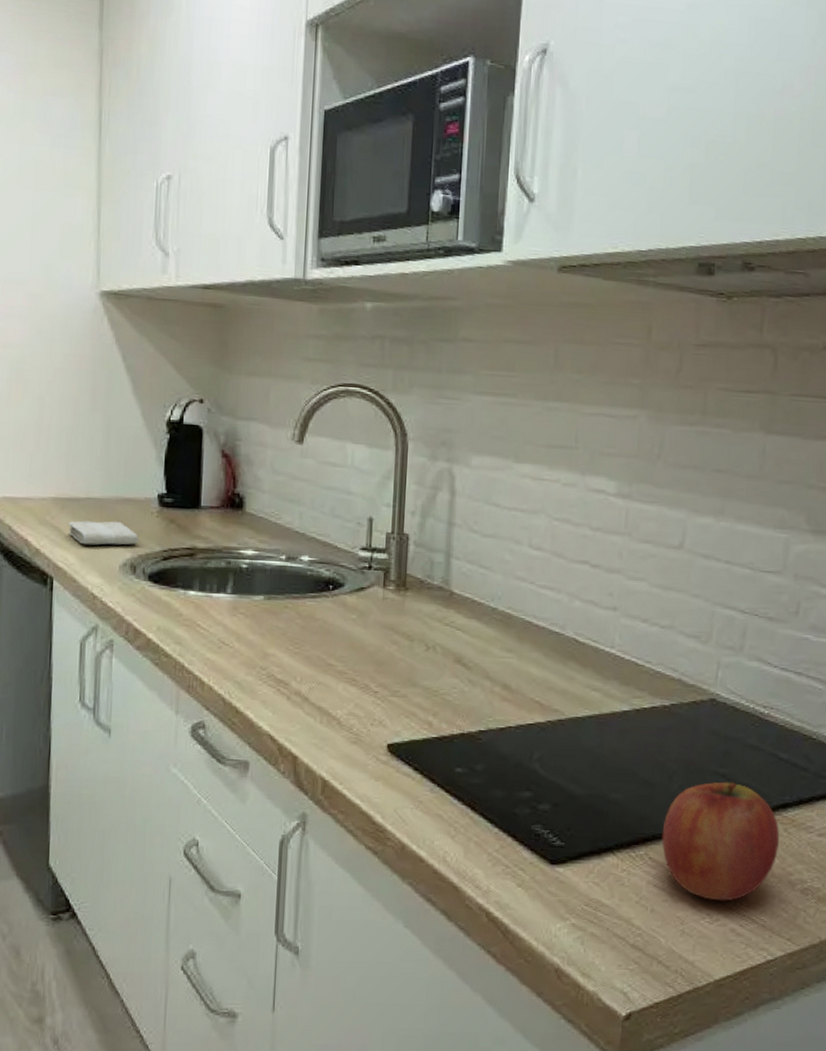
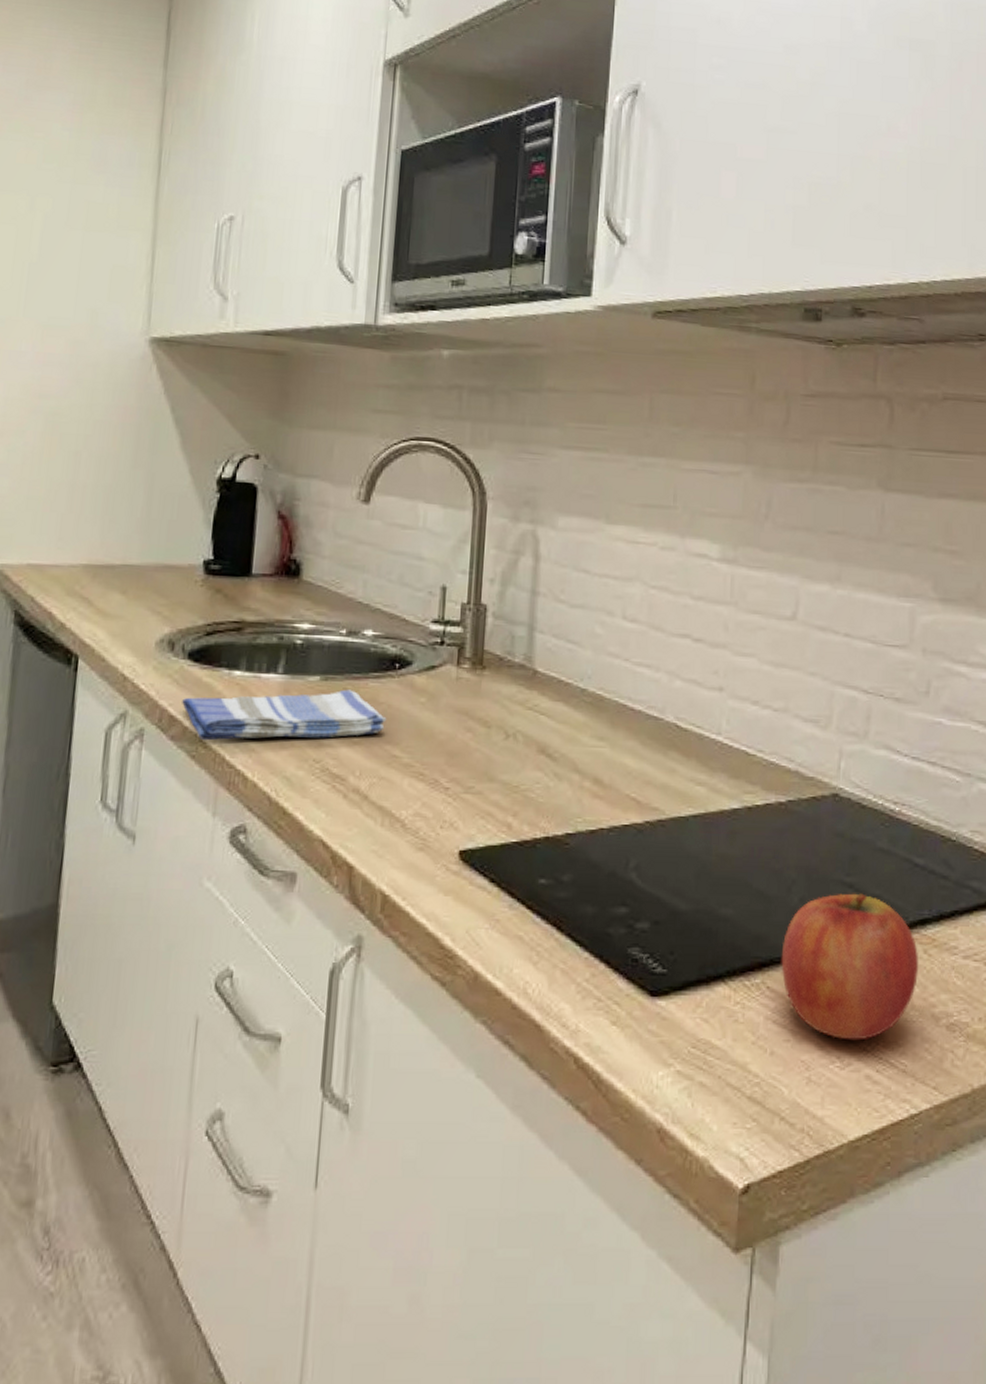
washcloth: present [68,520,140,546] -> none [99,590,180,619]
dish towel: none [145,607,323,651] -> present [182,689,387,741]

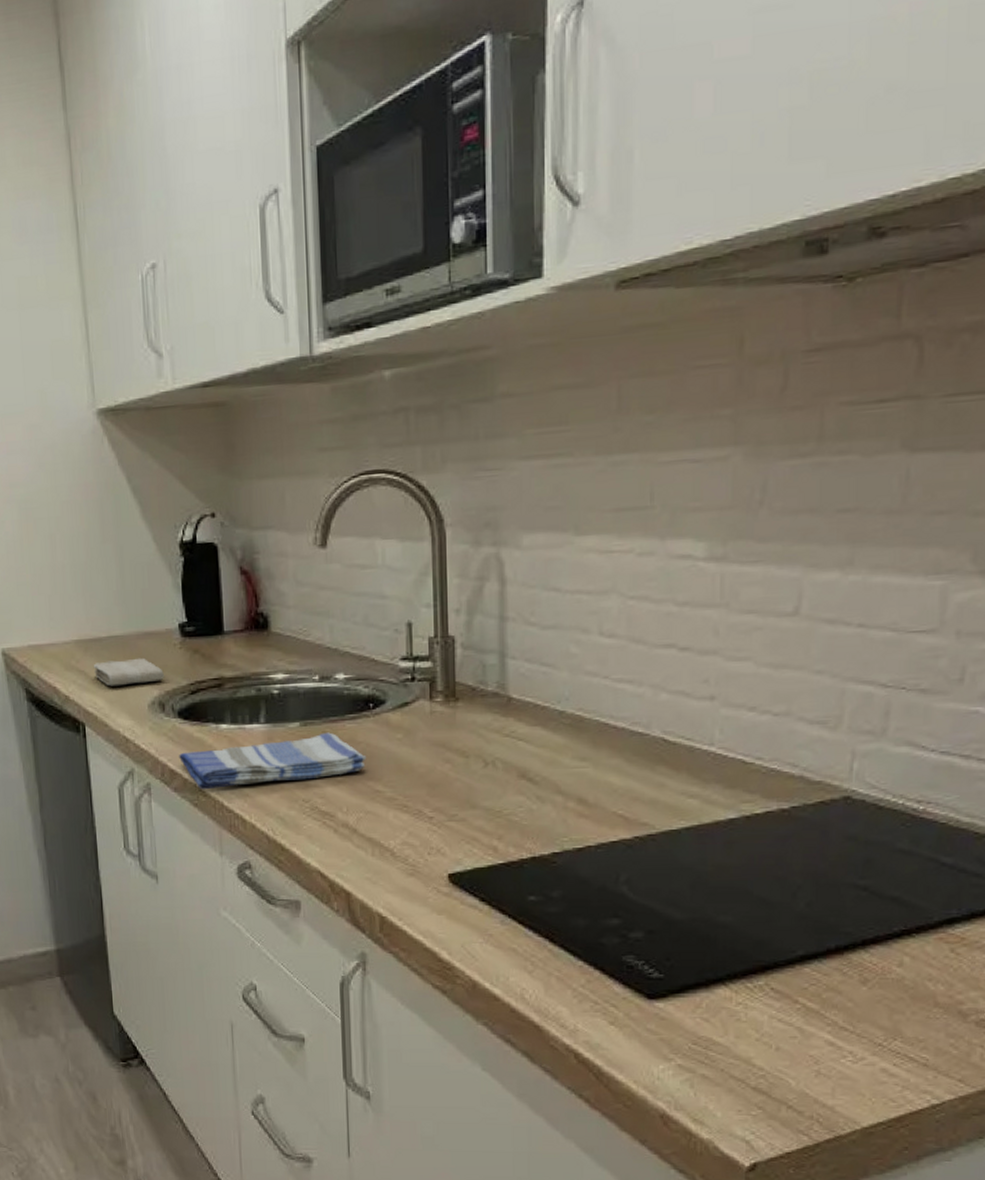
washcloth: none [99,590,180,619] -> present [93,657,165,687]
fruit: present [781,893,919,1041] -> none [786,895,945,1037]

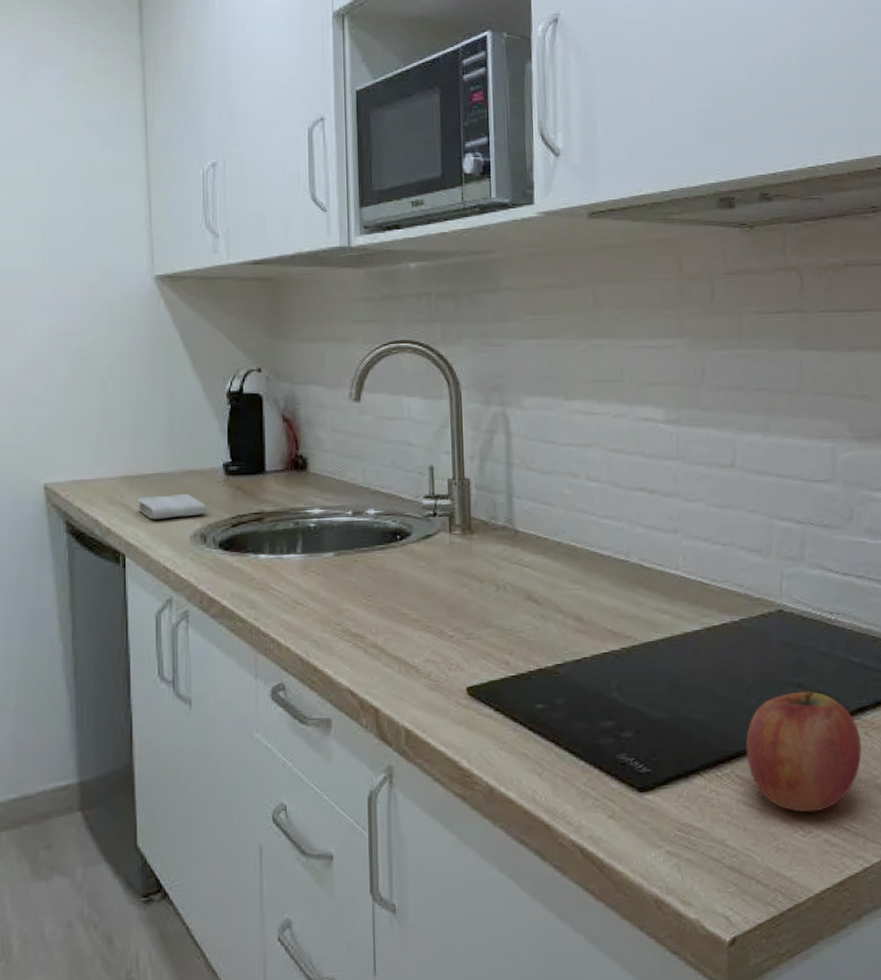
dish towel: present [179,732,367,790] -> none [218,561,394,616]
fruit: none [786,895,945,1037] -> present [745,690,862,813]

